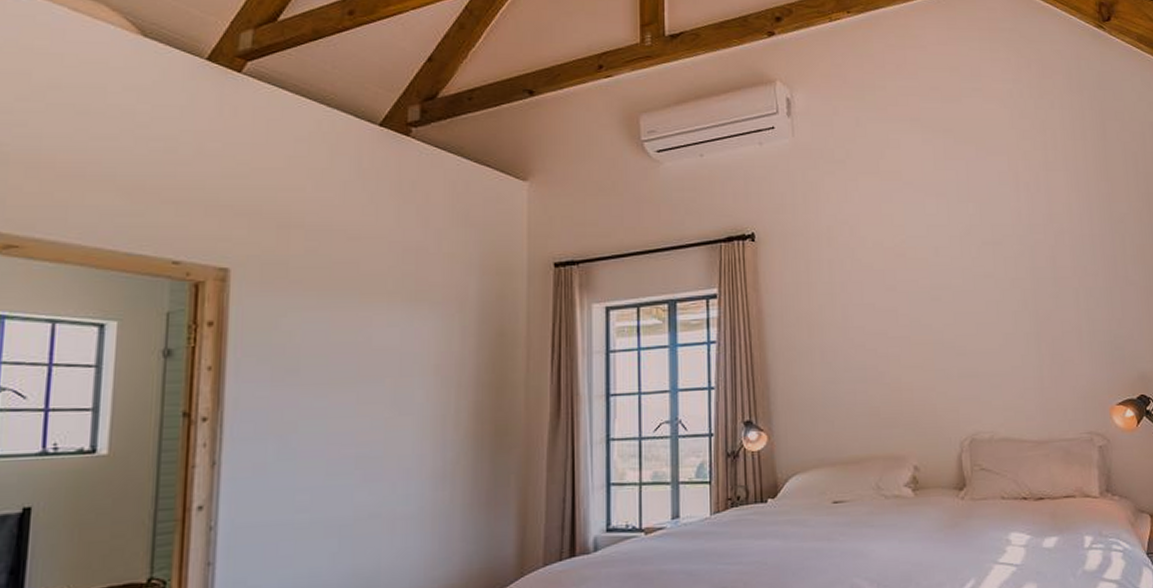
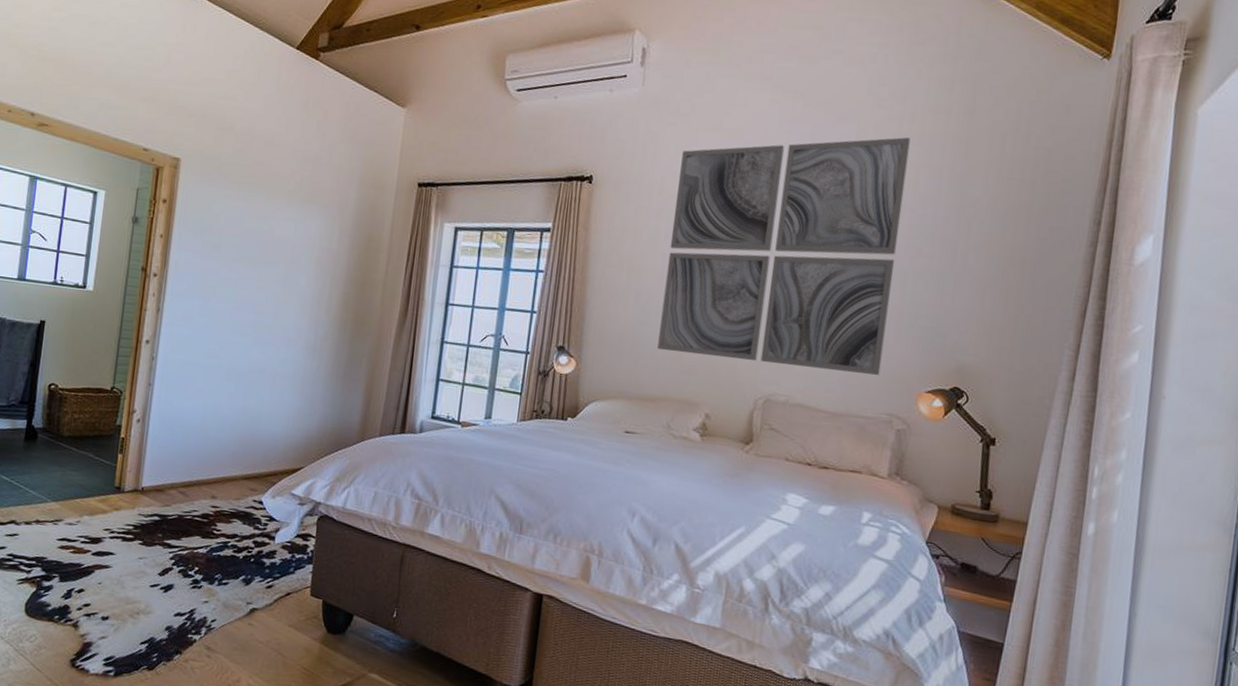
wall art: none [845,164,1073,407] -> present [657,137,911,376]

